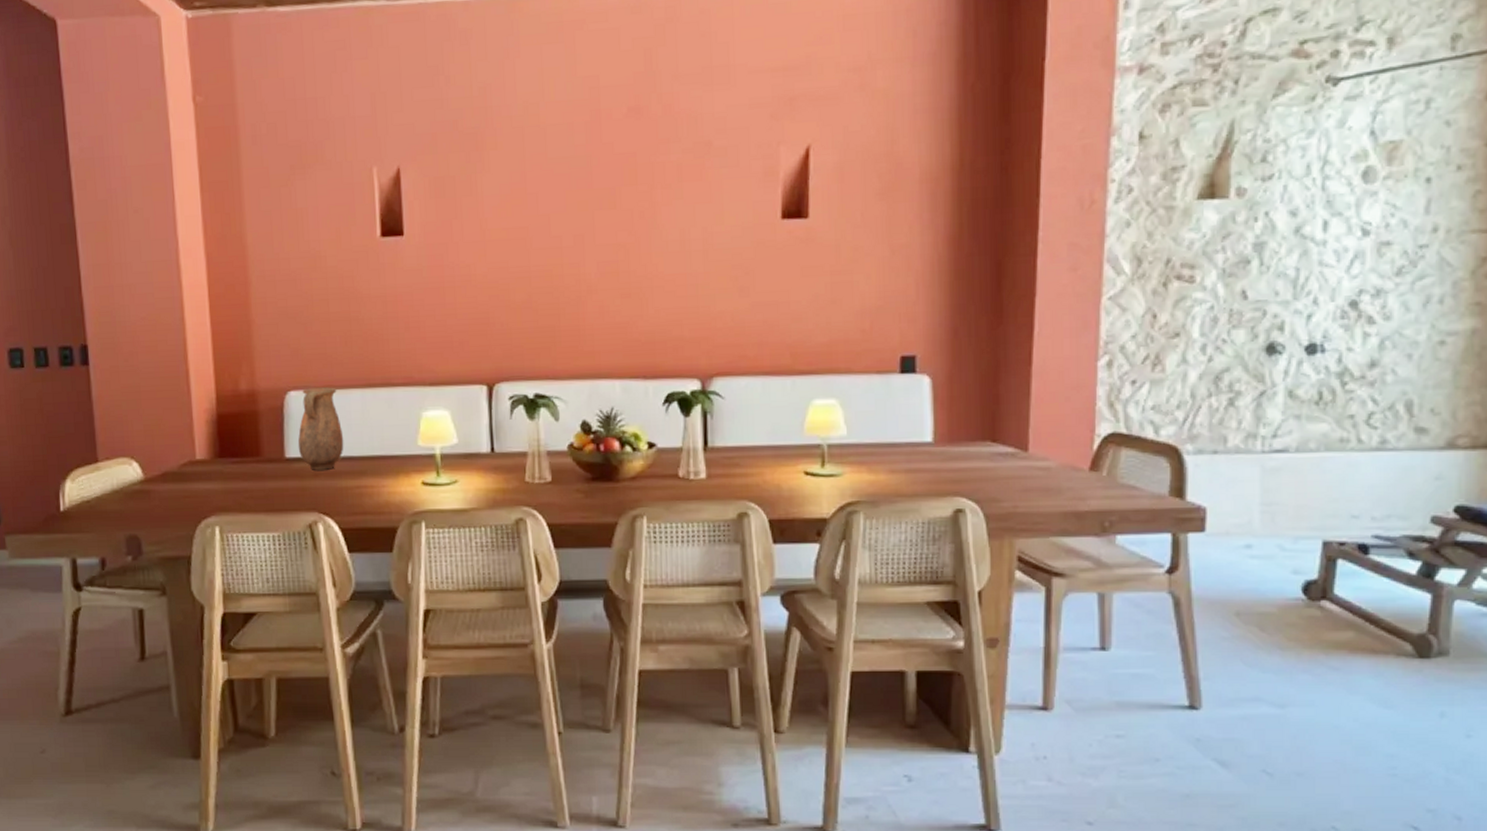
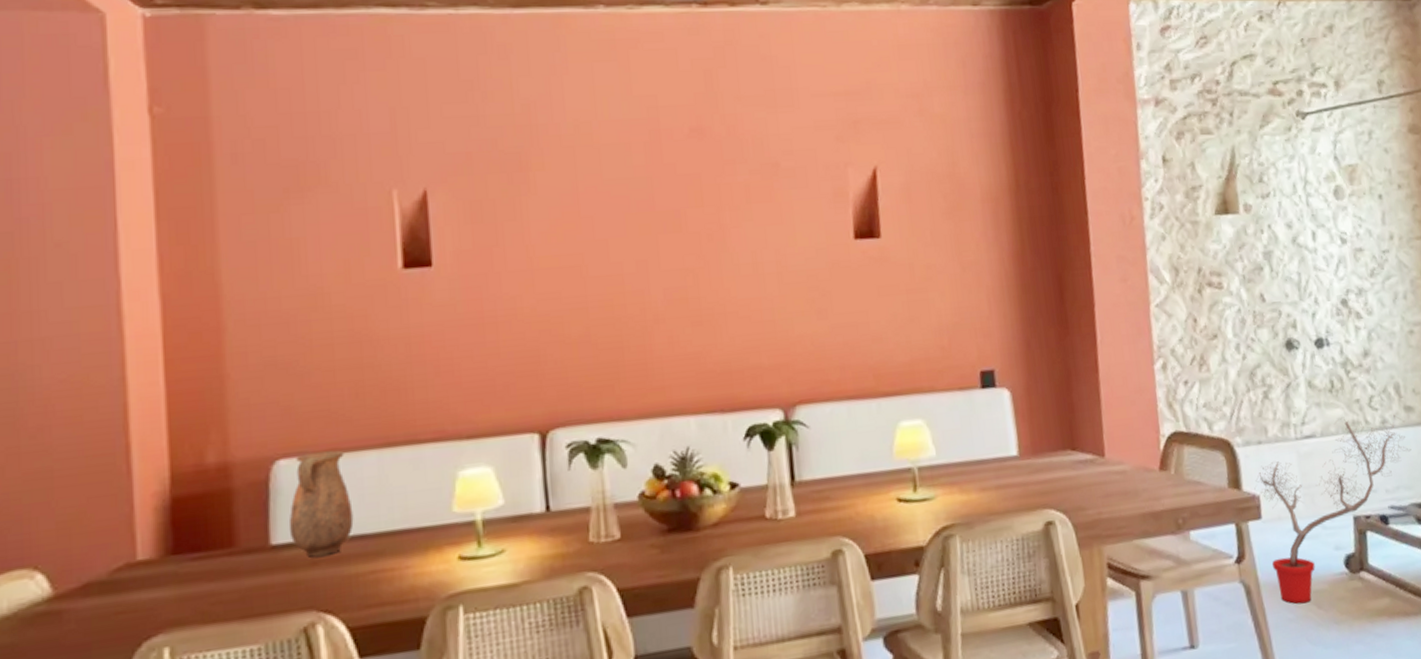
potted tree: none [1201,433,1416,624] -> present [1254,414,1412,604]

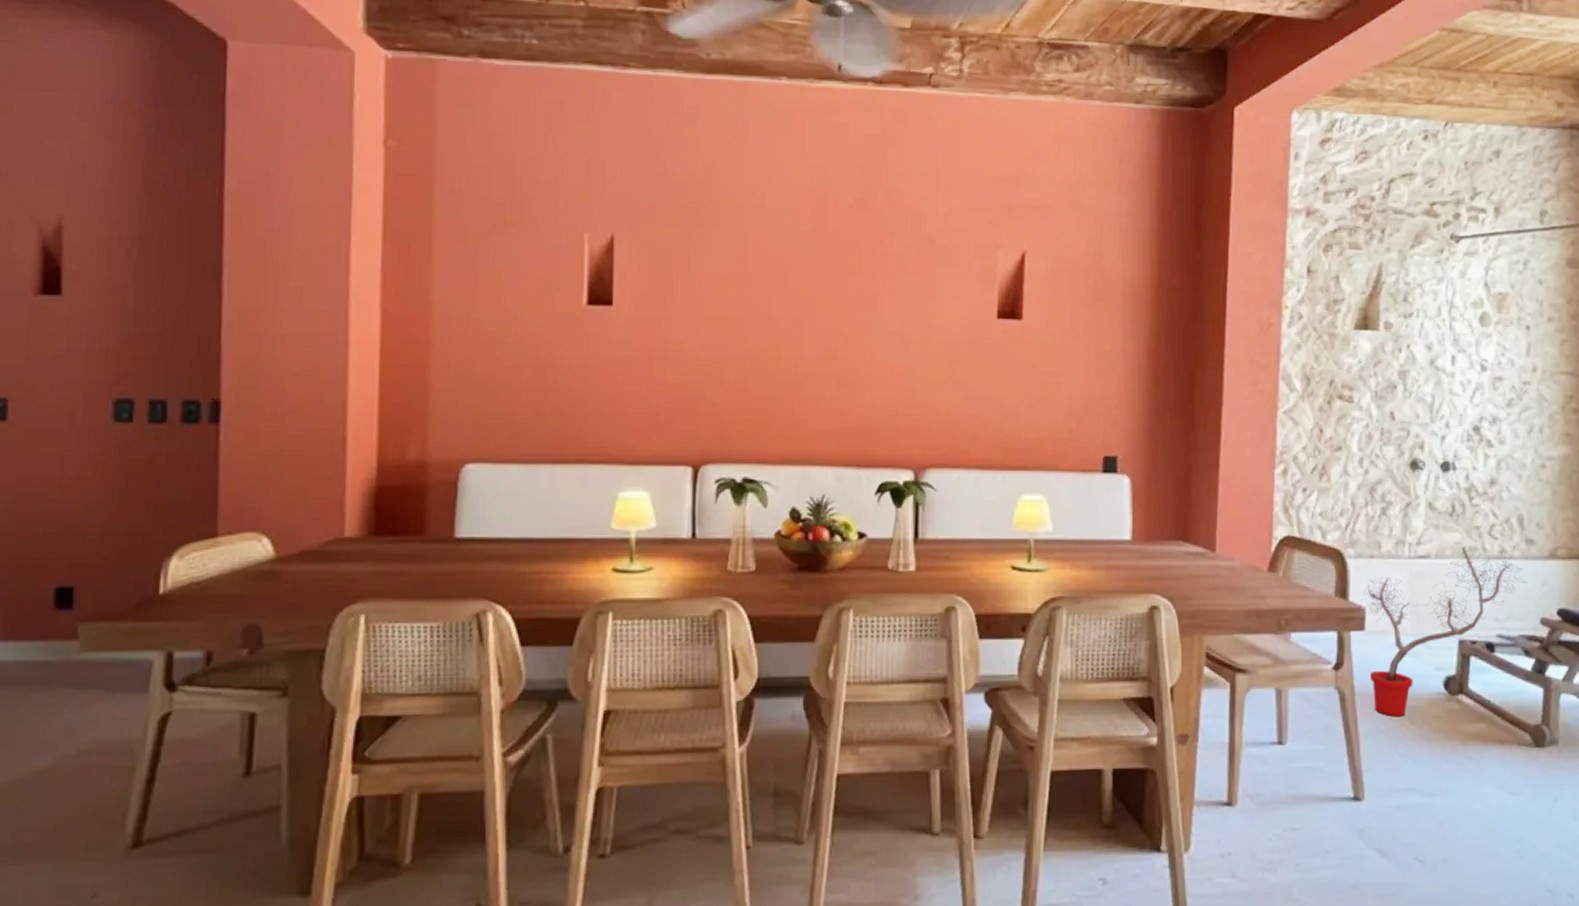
pitcher: present [288,450,354,558] -> none [471,461,526,554]

